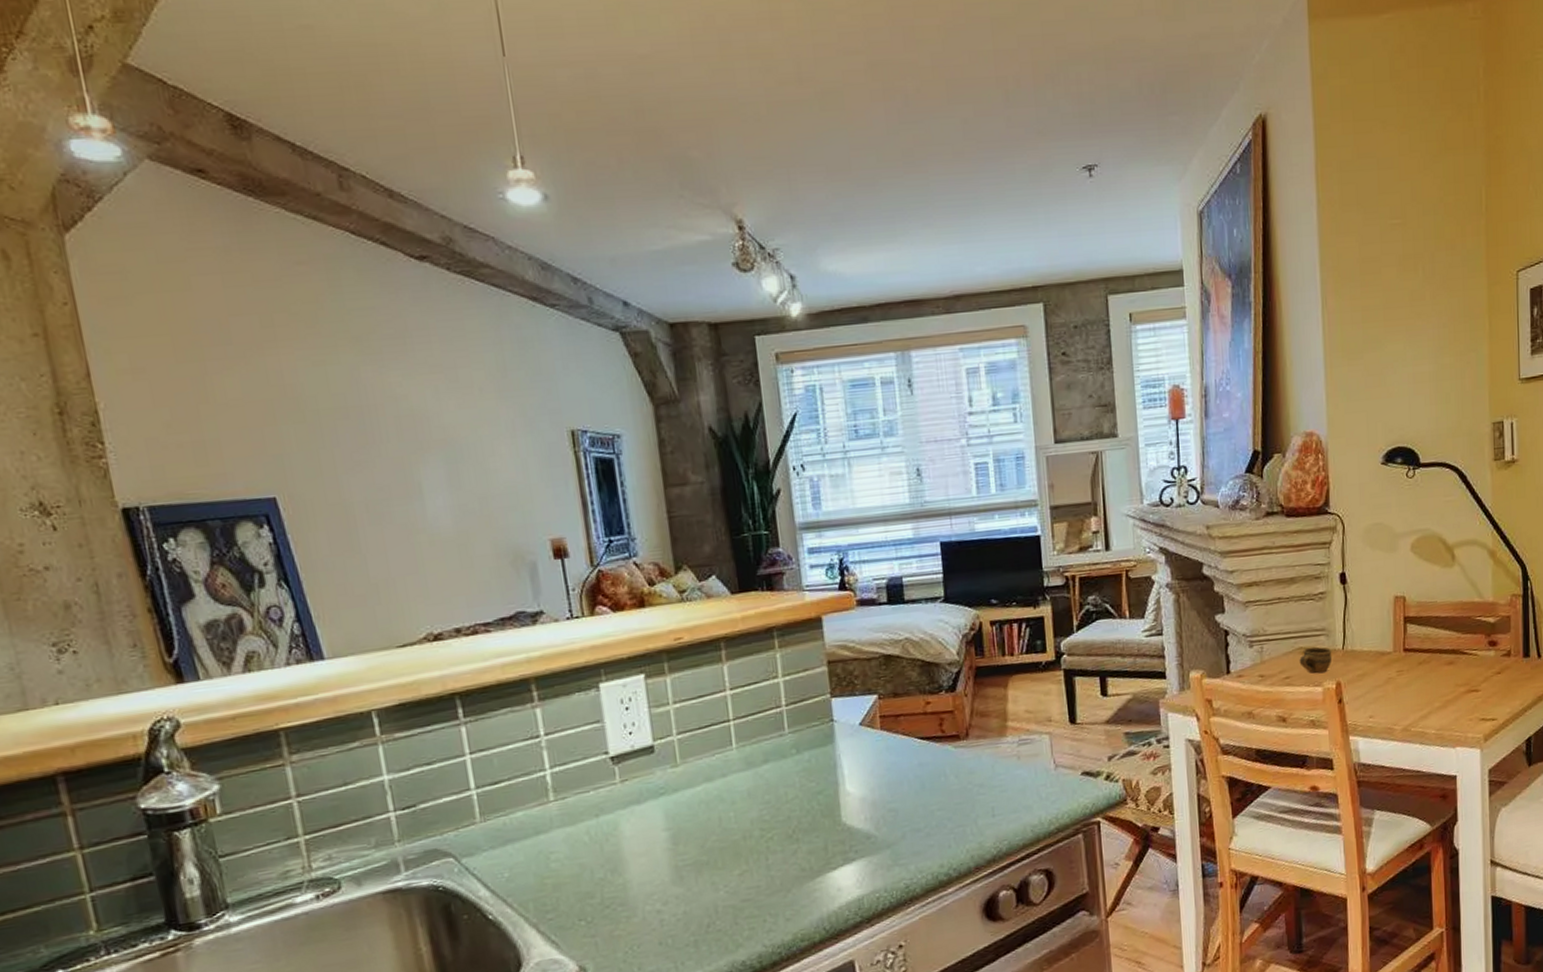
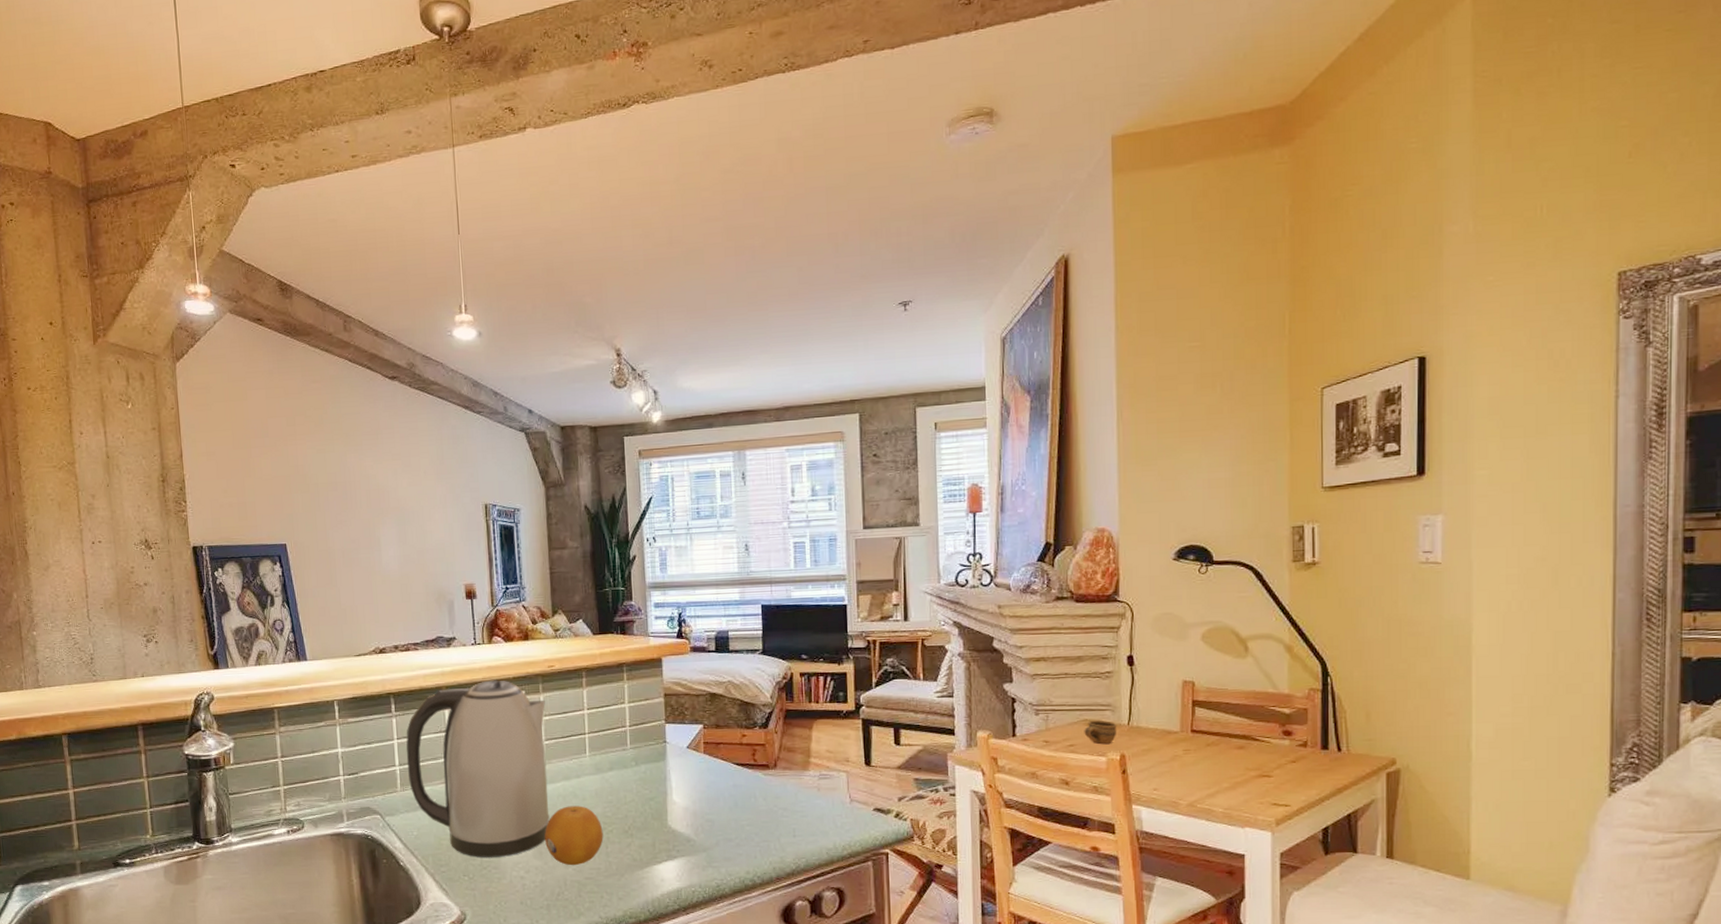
kettle: none [482,662,691,894] -> present [406,680,550,857]
fruit: none [684,811,762,888] -> present [545,806,604,866]

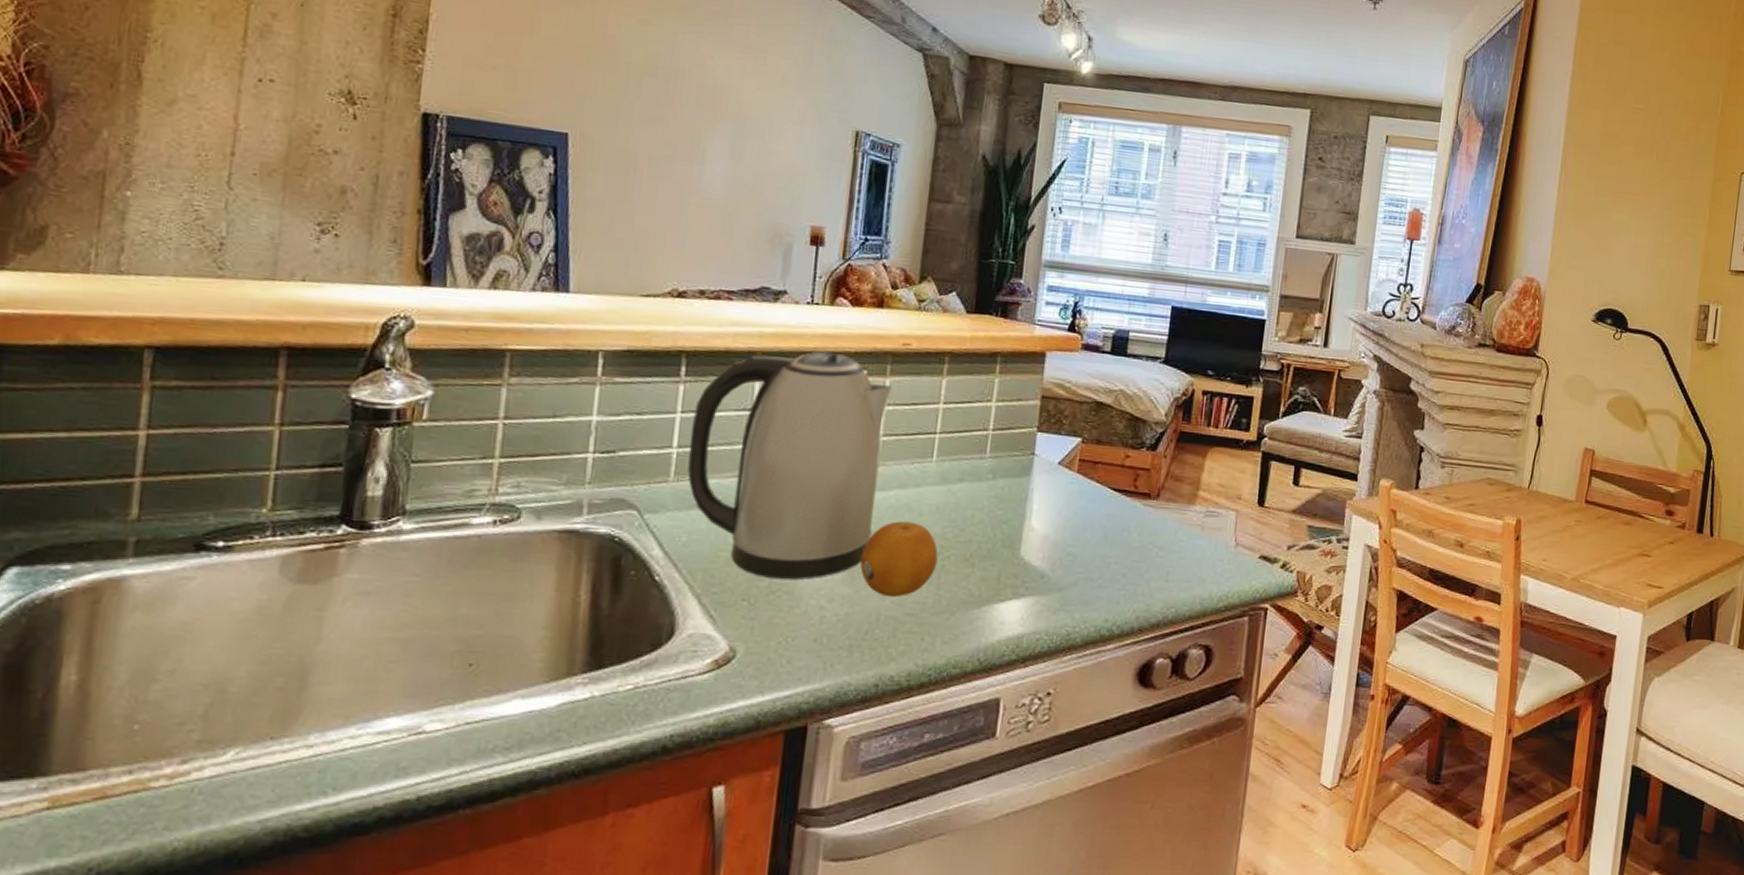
cup: present [1084,720,1117,745] -> none [1485,479,1518,508]

